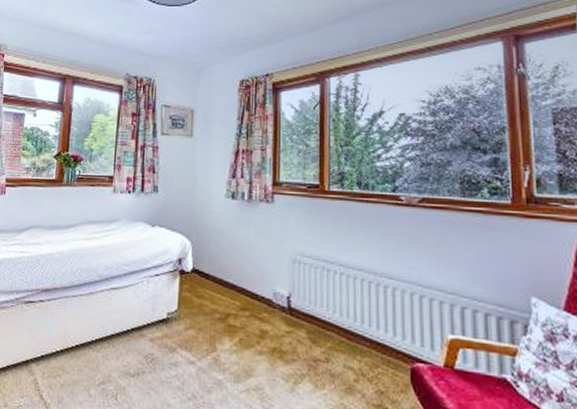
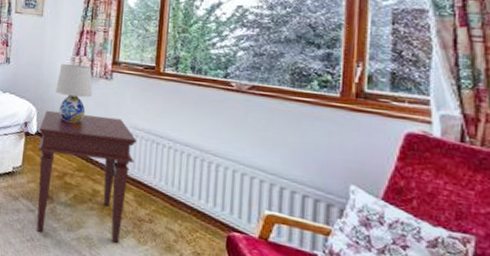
side table: none [194,242,306,390] -> present [36,110,138,243]
table lamp: none [212,188,253,254] -> present [56,63,93,122]

